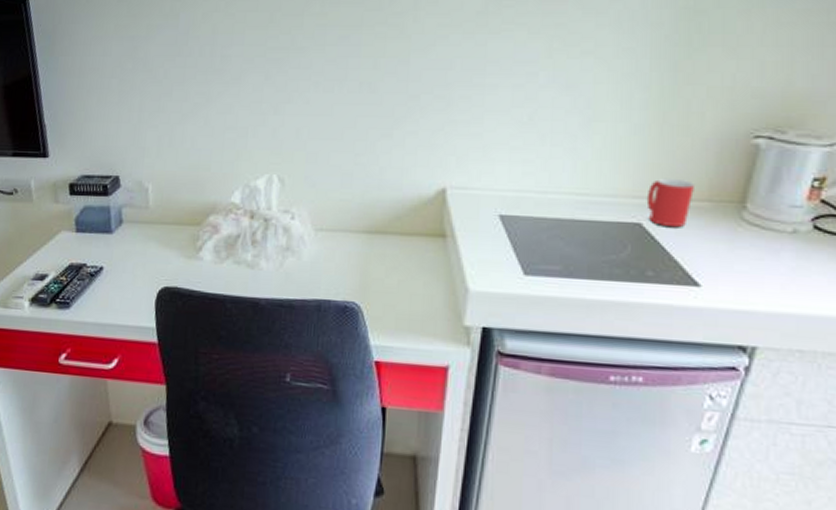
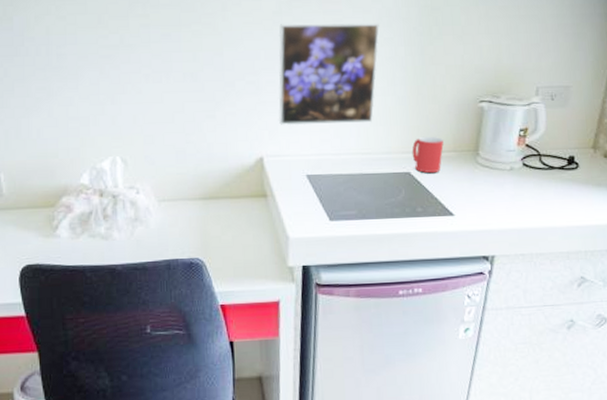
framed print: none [470,27,617,156] -> present [278,23,380,126]

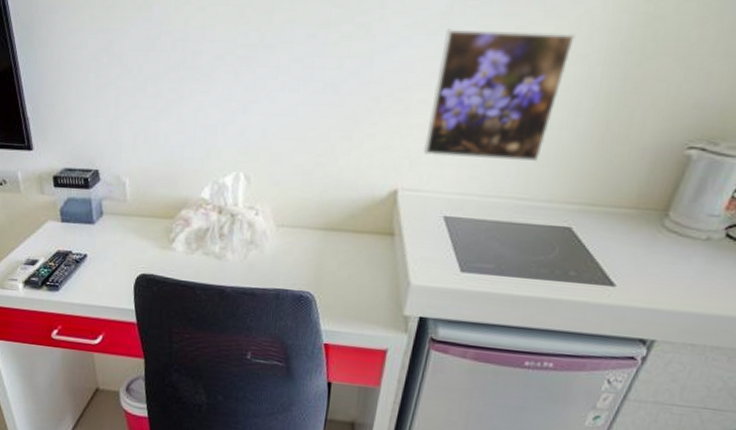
mug: present [412,136,444,174] -> none [578,185,626,233]

